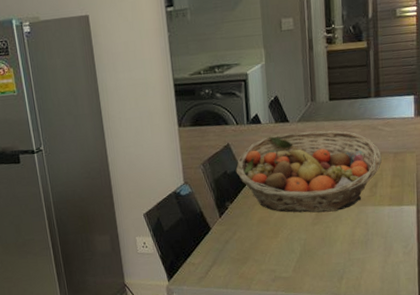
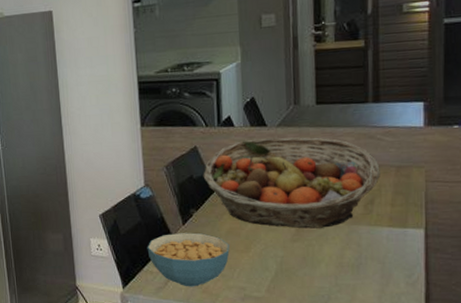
cereal bowl: none [188,224,261,275] -> present [147,232,230,287]

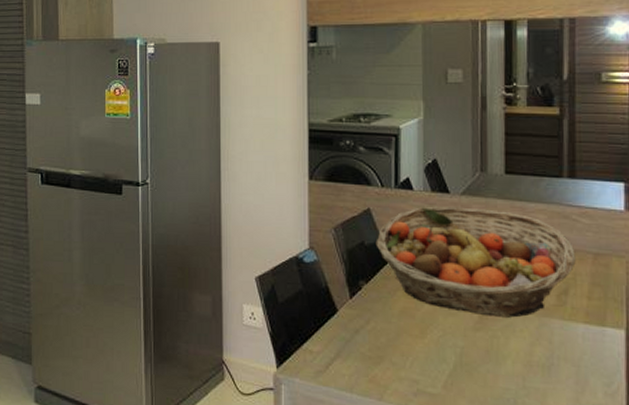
cereal bowl: present [147,232,230,287] -> none [307,307,402,374]

